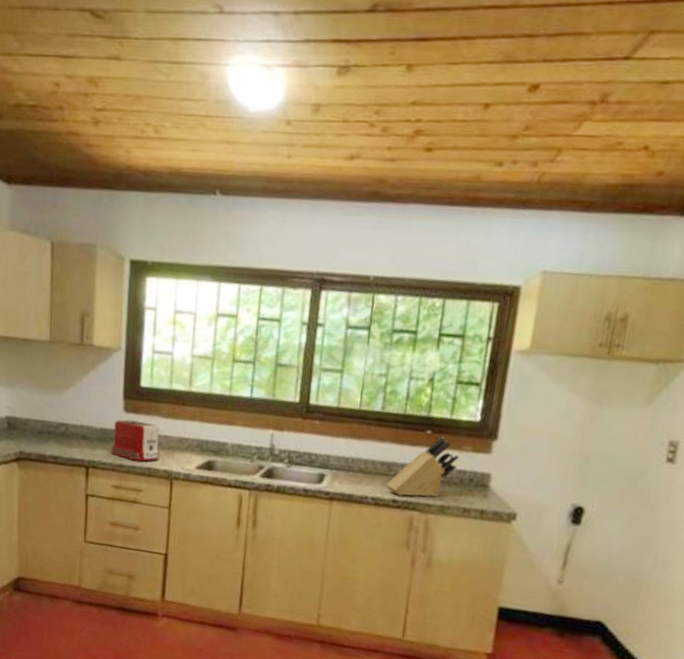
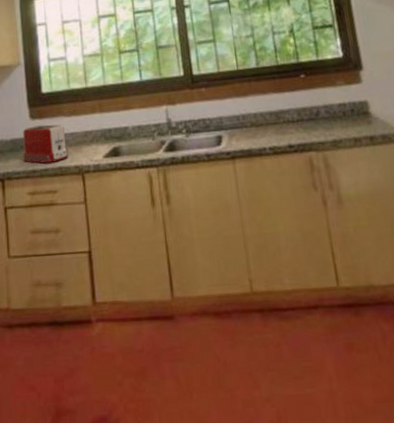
knife block: present [385,437,459,497] -> none [278,78,337,140]

